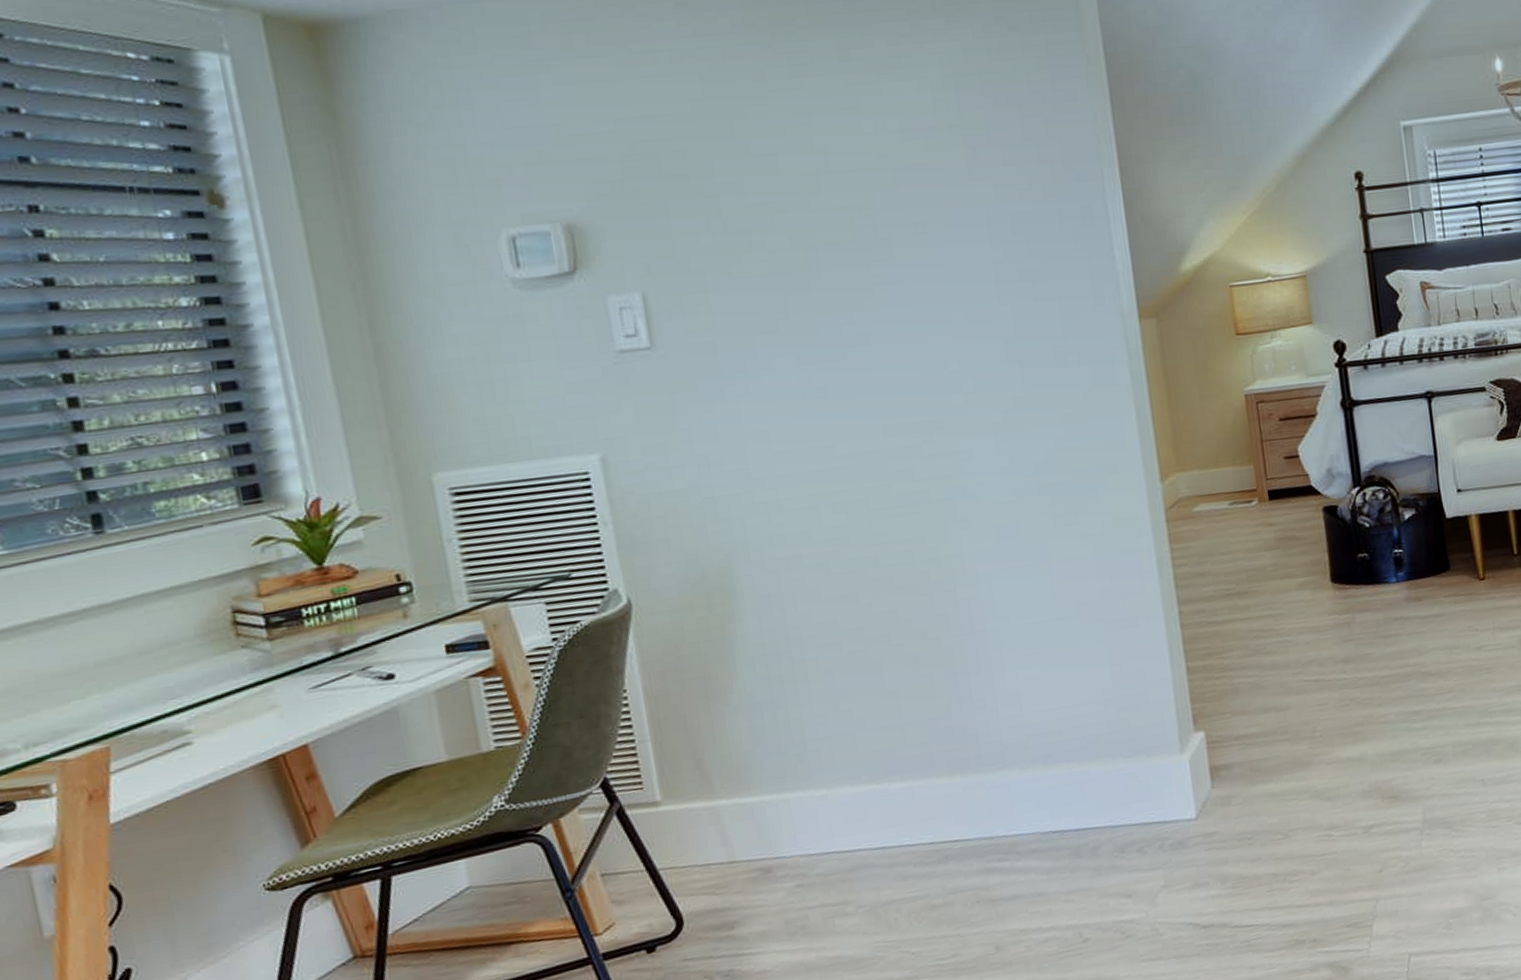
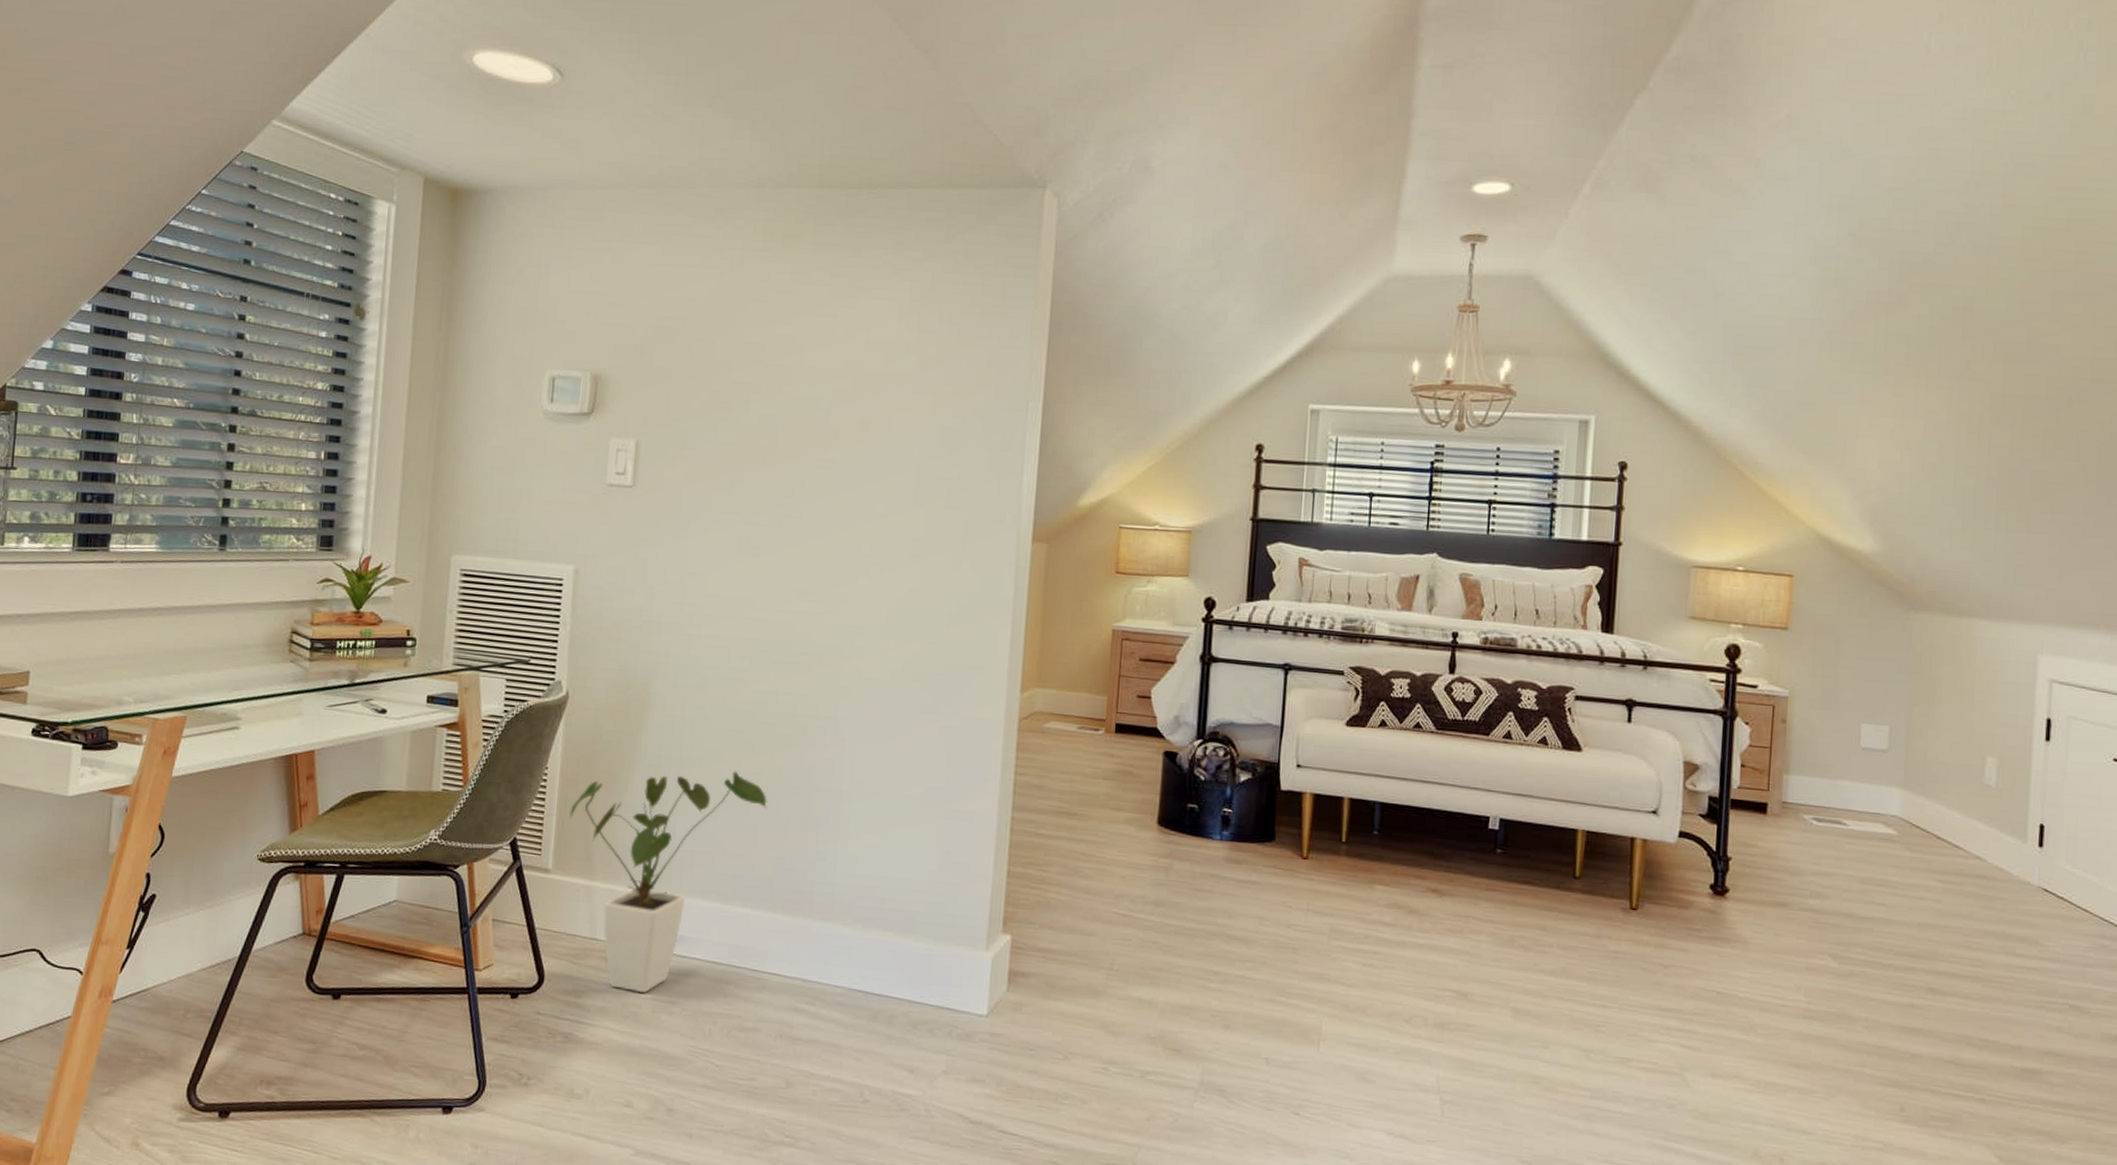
house plant: none [666,639,904,907] -> present [568,771,767,993]

